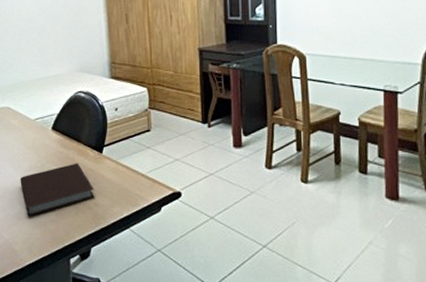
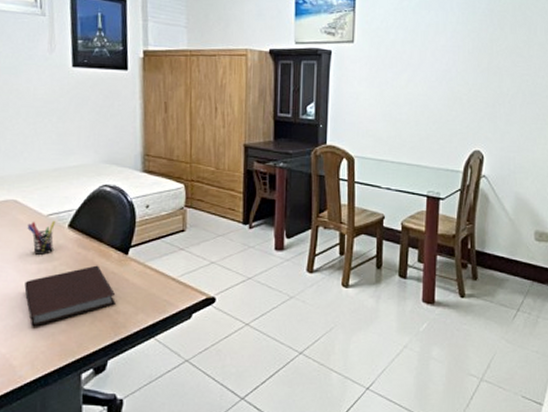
pen holder: none [19,124,42,154] -> present [27,221,56,255]

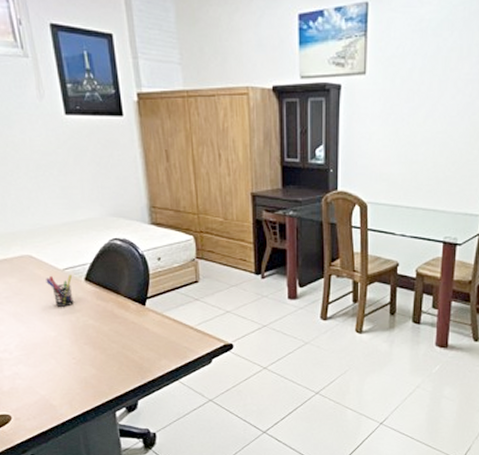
notebook: present [24,265,116,327] -> none [52,316,139,372]

